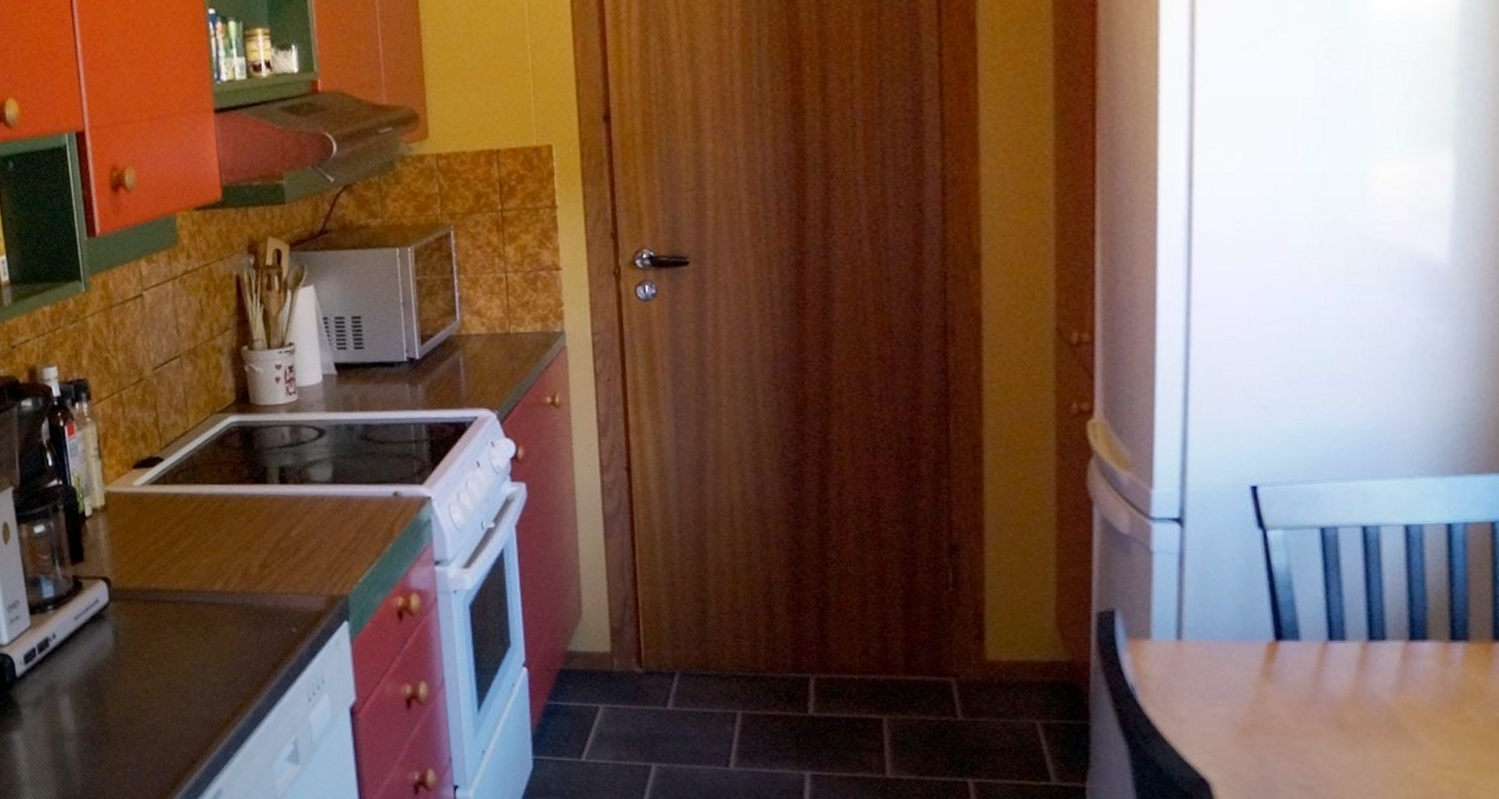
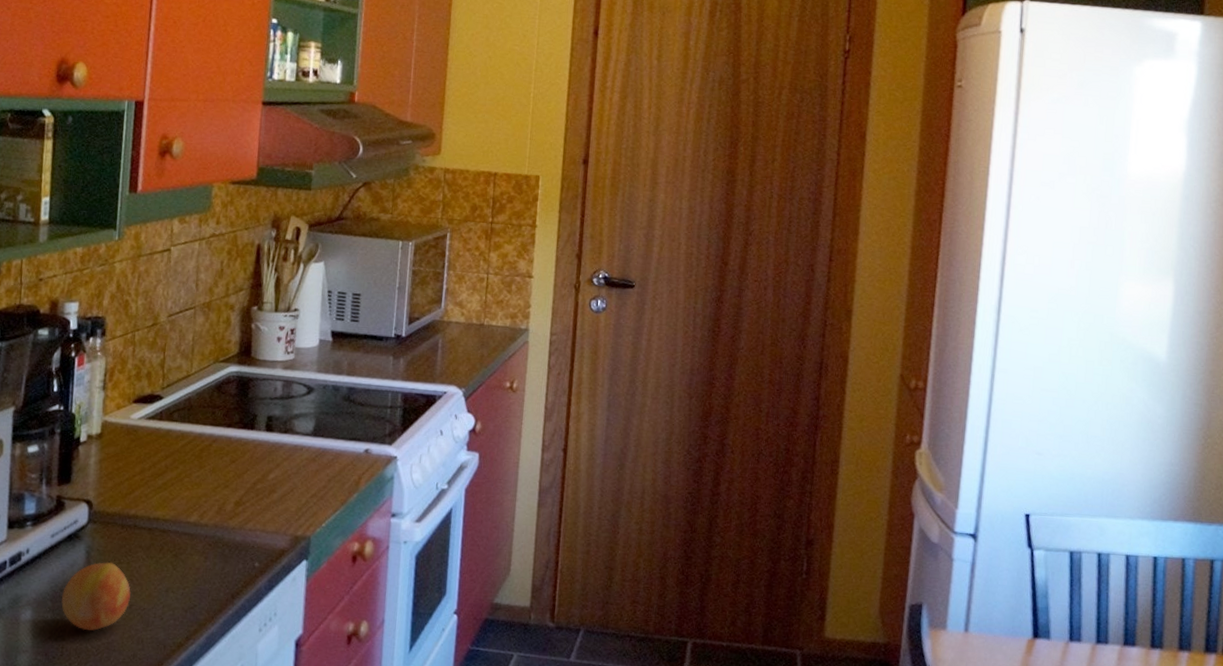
fruit: none [96,640,167,714] -> present [61,562,131,631]

